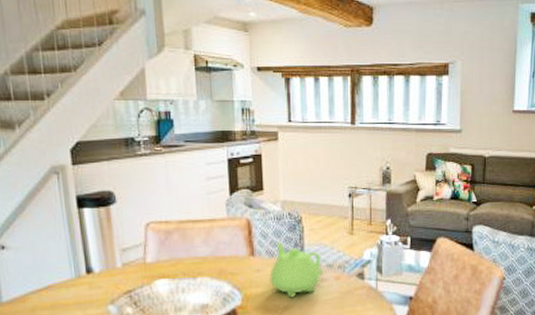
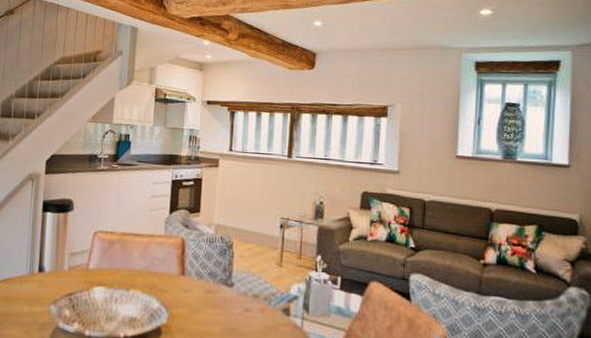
teapot: present [269,242,323,298] -> none [196,264,248,325]

